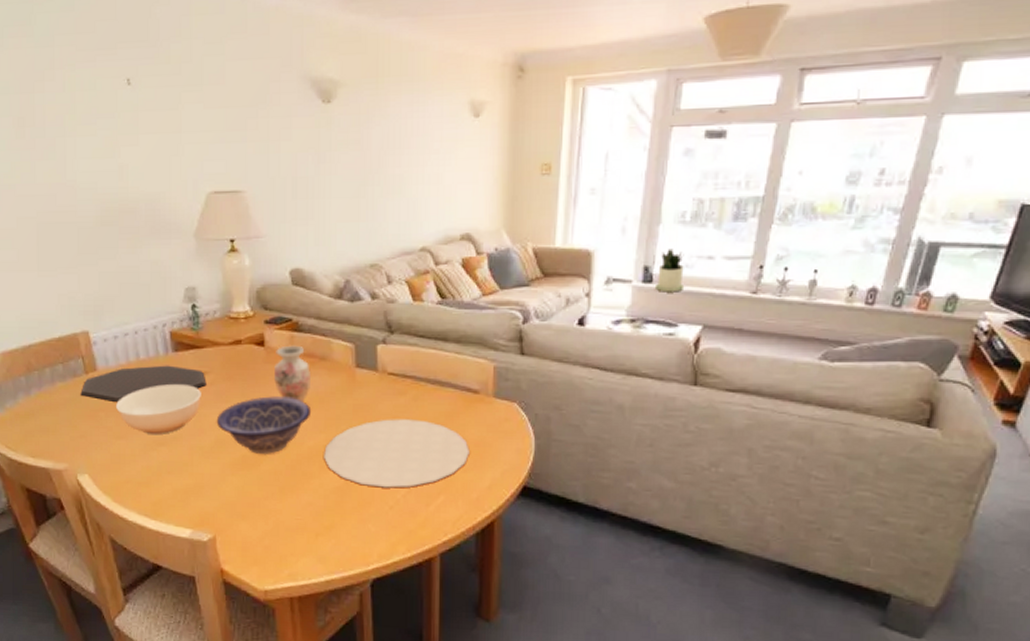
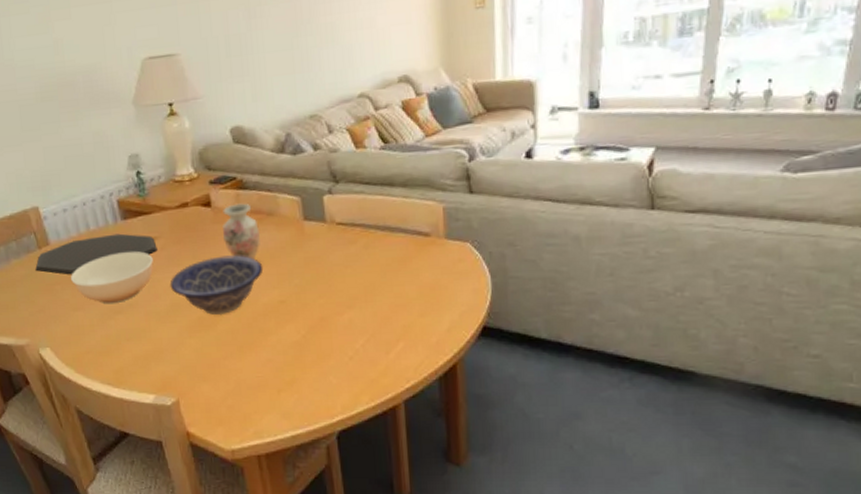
placemat: present [324,419,470,488] -> none [279,267,426,339]
planter: present [654,249,685,292] -> none [601,71,634,117]

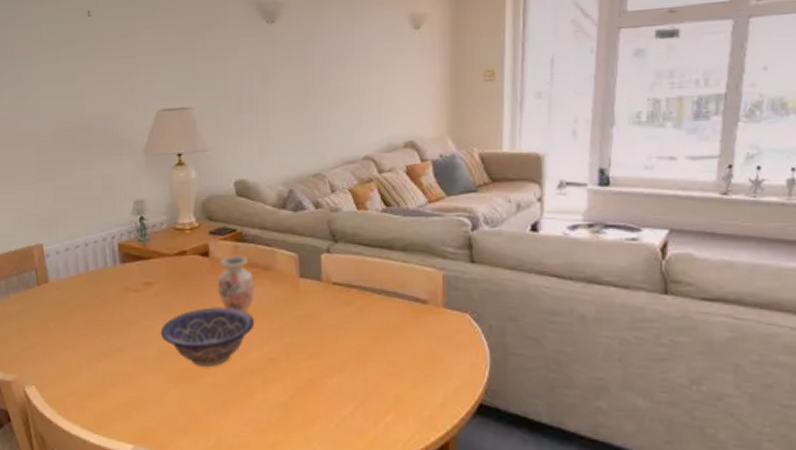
placemat: present [35,233,157,274] -> none [32,276,152,313]
bowl: present [70,251,154,303] -> none [64,296,146,346]

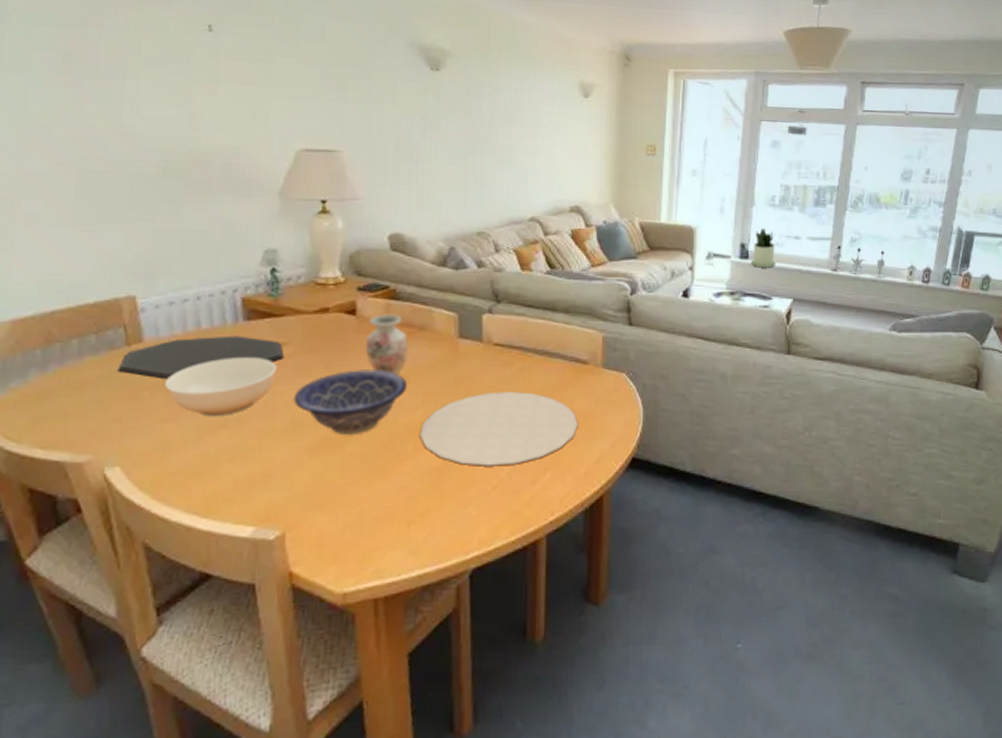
placemat: none [32,276,152,313] -> present [118,335,284,378]
bowl: none [64,296,146,346] -> present [164,358,277,415]
placemat: none [267,330,420,405] -> present [420,392,578,467]
planter: none [612,150,646,196] -> present [750,228,777,268]

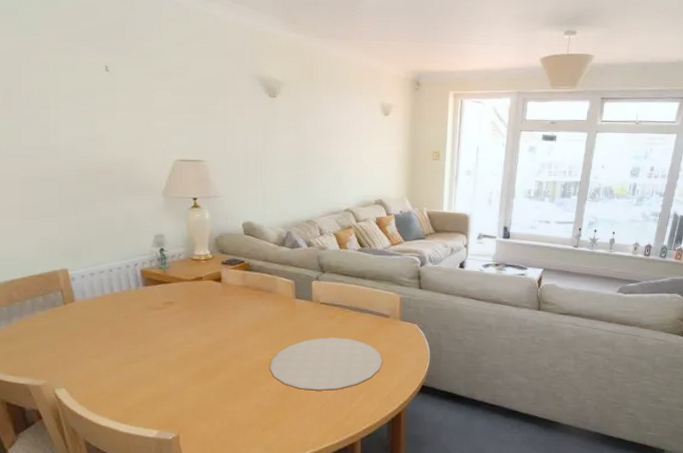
placemat: present [118,335,284,378] -> none [59,297,172,327]
bowl: present [164,358,277,415] -> none [91,313,168,353]
decorative bowl: present [293,369,408,434] -> none [180,321,260,367]
vase: present [366,314,409,376] -> none [230,281,260,326]
planter: present [750,228,777,268] -> none [511,215,531,246]

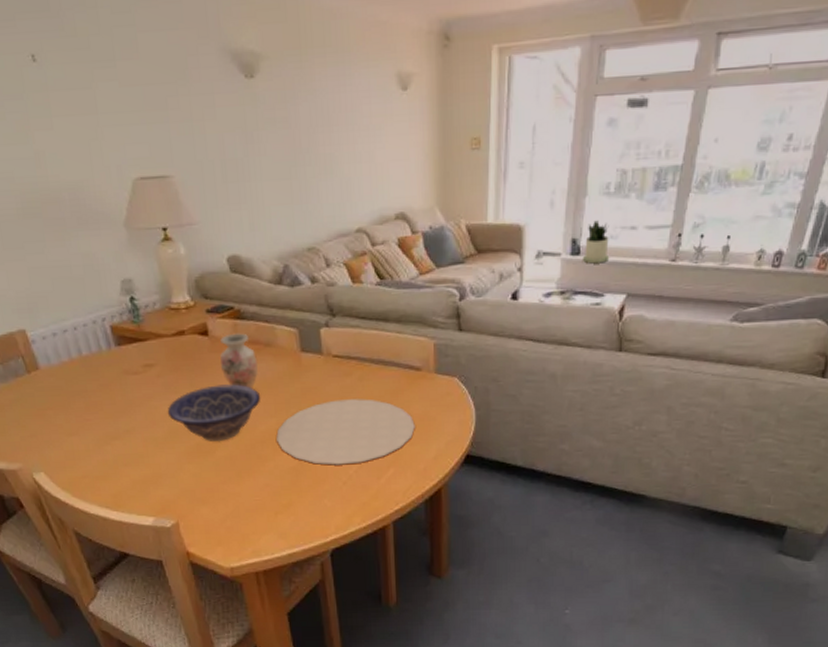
decorative bowl: none [180,321,260,367] -> present [167,384,261,441]
vase: none [230,281,260,326] -> present [220,333,258,389]
planter: none [511,215,531,246] -> present [582,220,610,264]

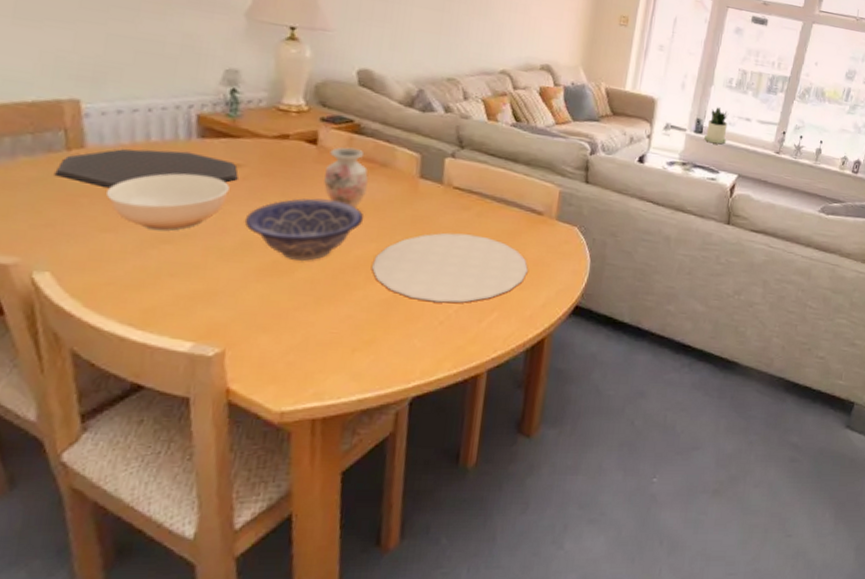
placemat: none [25,359,154,399] -> present [54,149,238,188]
bowl: none [63,378,150,429] -> present [105,173,230,231]

